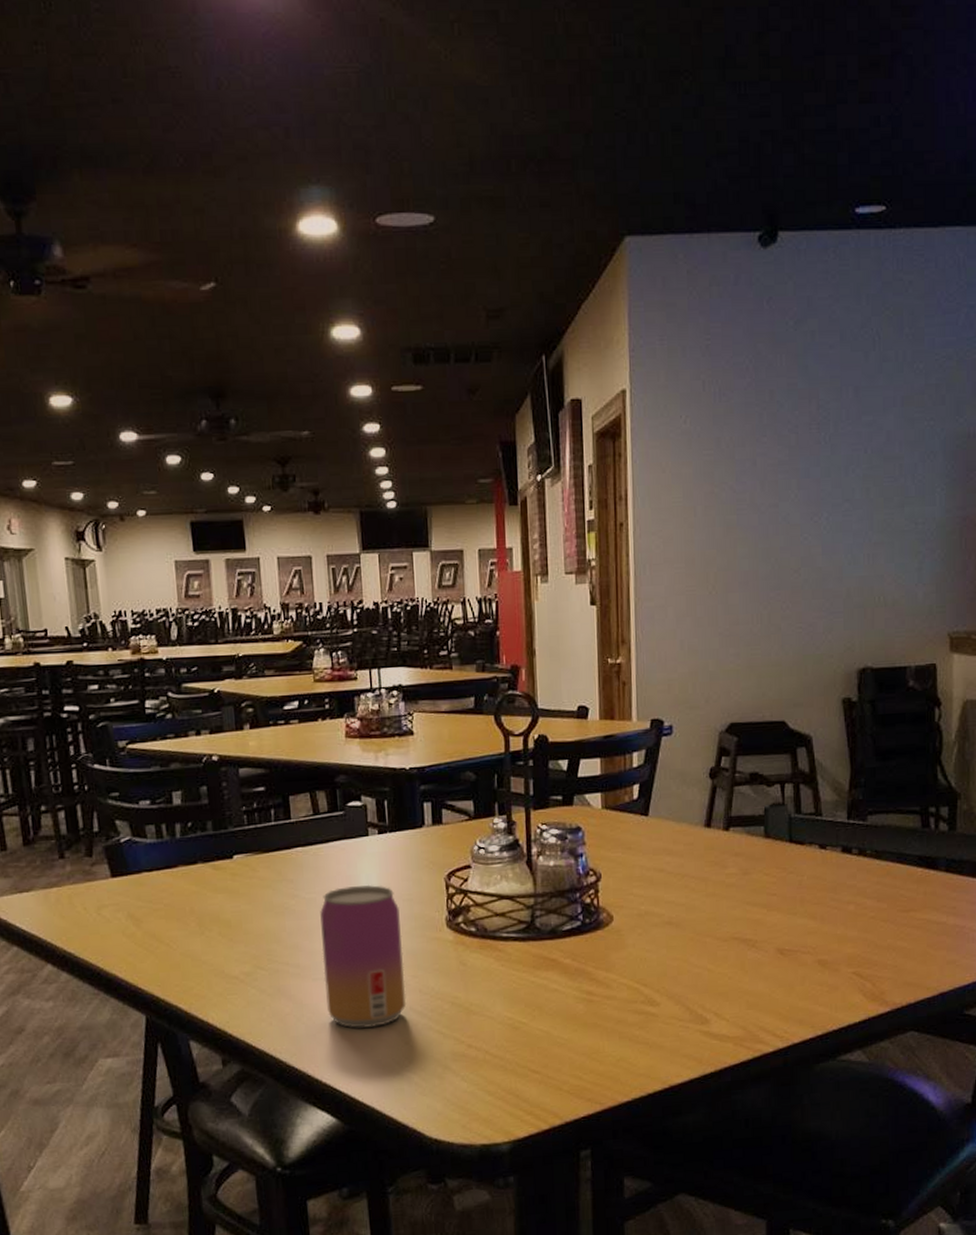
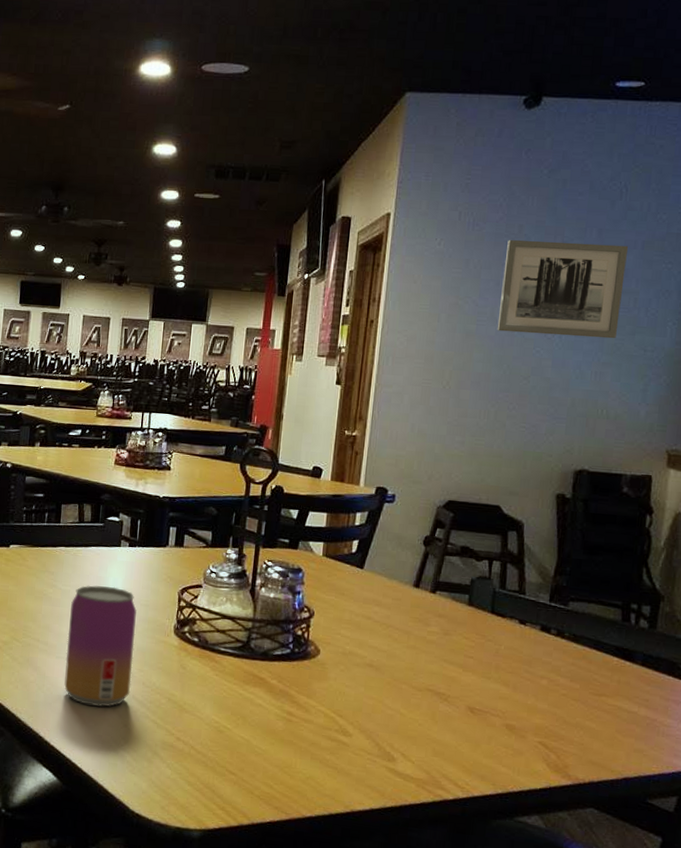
wall art: none [759,404,887,520] -> present [497,240,628,339]

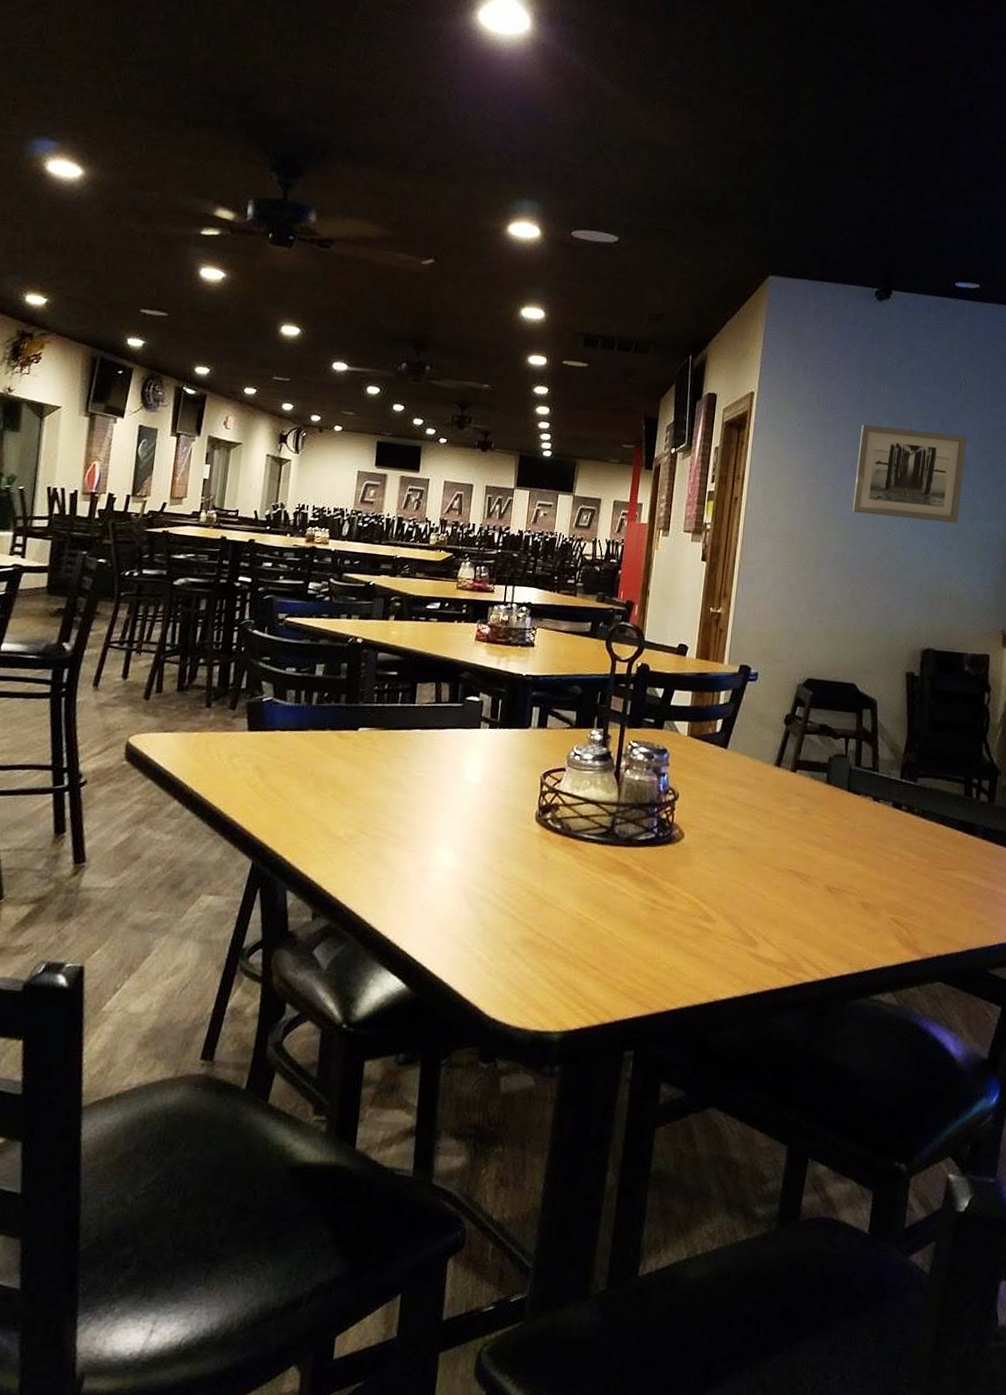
beer can: present [64,585,137,707] -> none [416,770,496,903]

